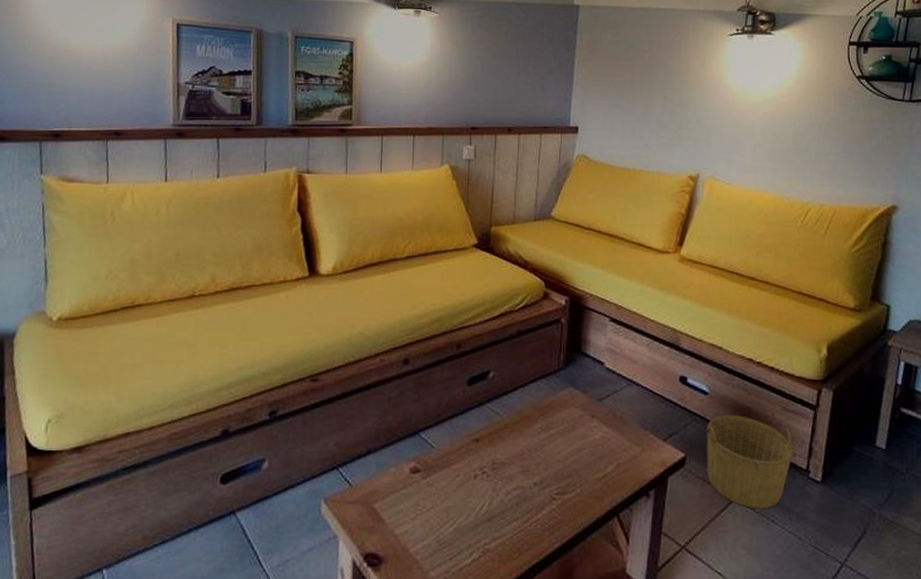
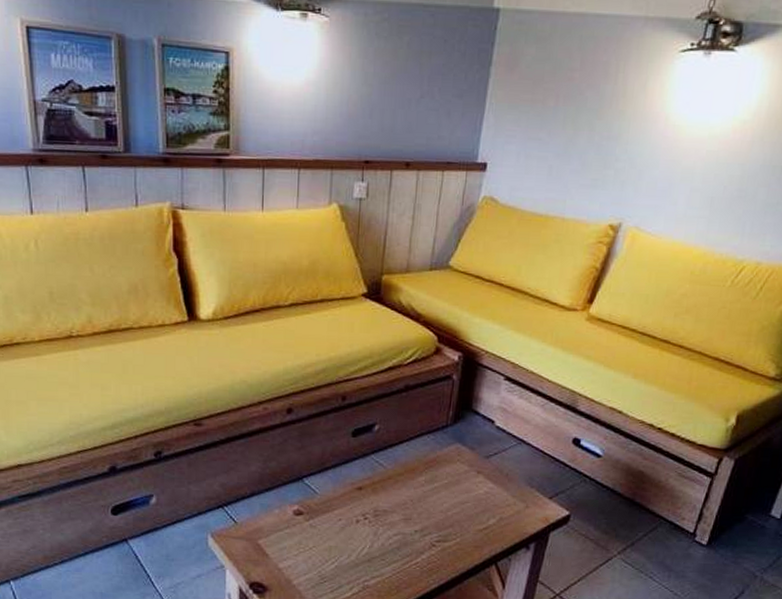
basket: present [706,415,793,509] -> none [590,478,683,567]

